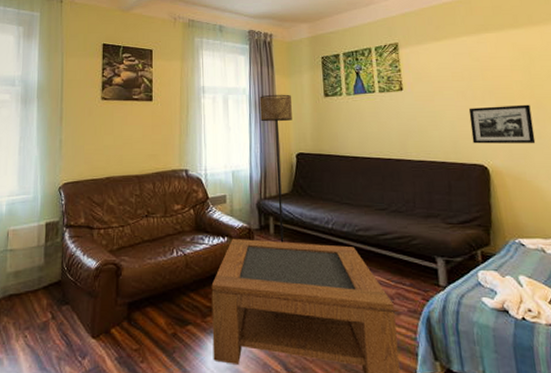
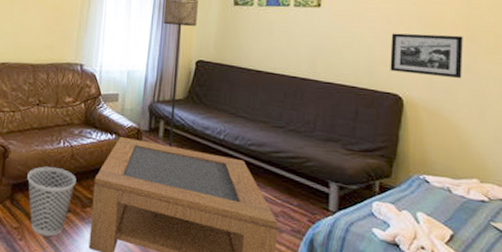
wastebasket: none [143,280,193,354] -> present [27,166,76,237]

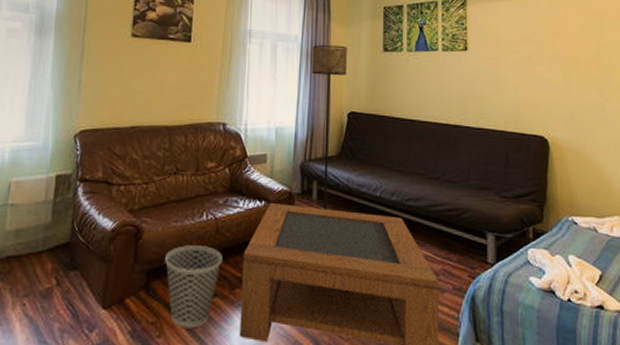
picture frame: present [390,33,463,79] -> none [533,74,598,118]

